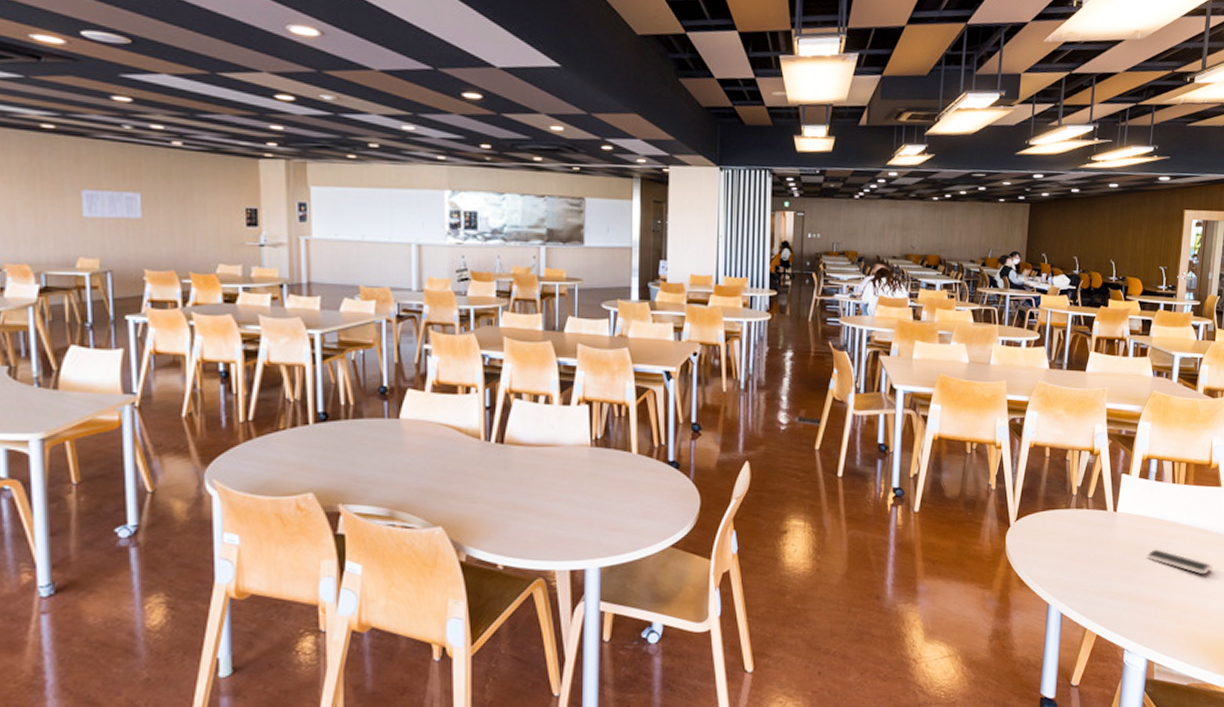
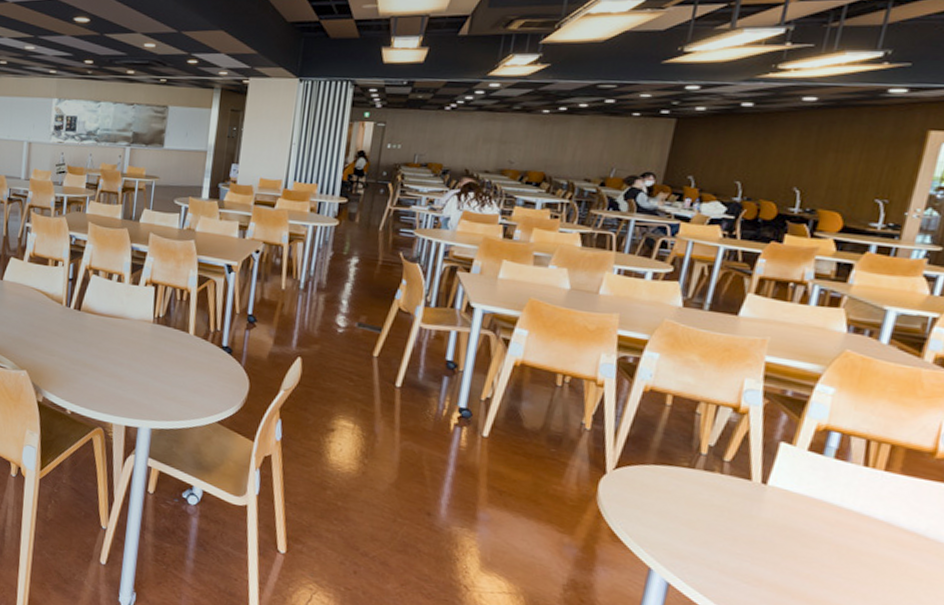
smartphone: present [1146,549,1212,575] -> none [807,539,921,588]

